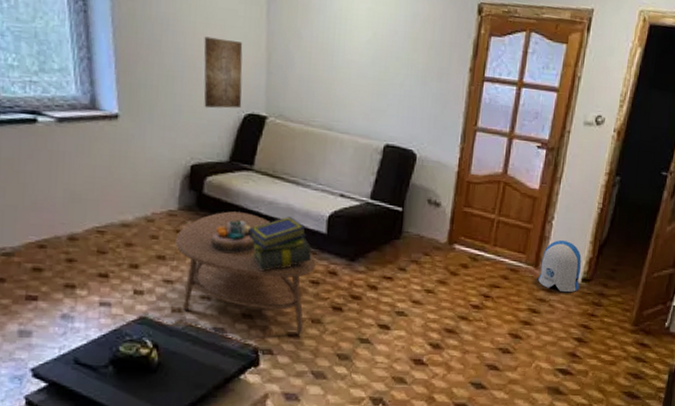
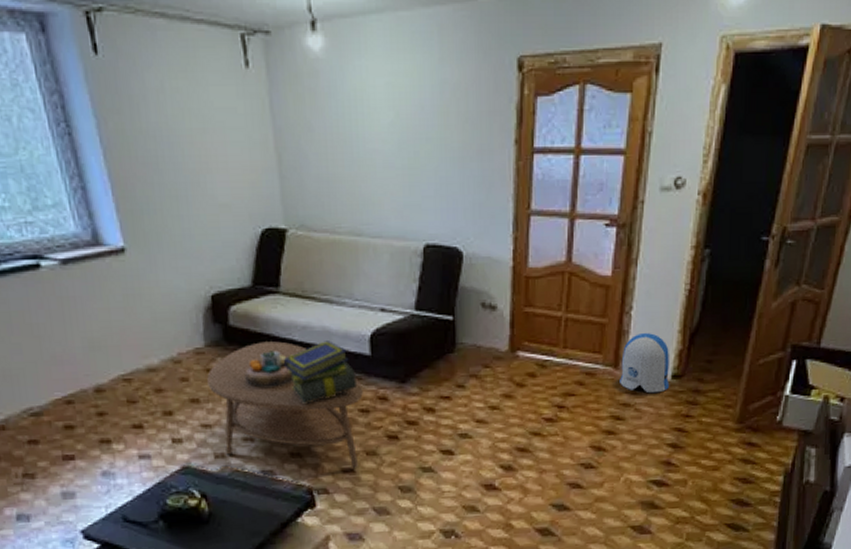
wall art: present [203,36,243,109] -> none [204,144,257,228]

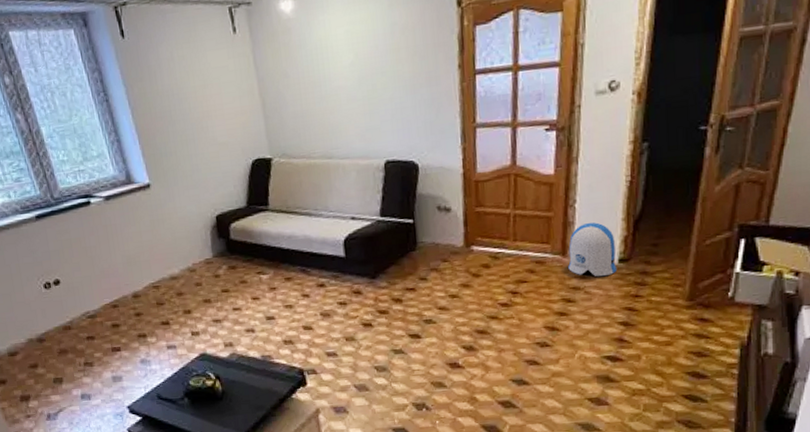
coffee table: present [207,341,363,468] -> none [216,249,341,352]
decorative bowl: present [244,350,293,389] -> none [244,257,283,289]
stack of books: present [283,341,357,404] -> none [274,246,335,300]

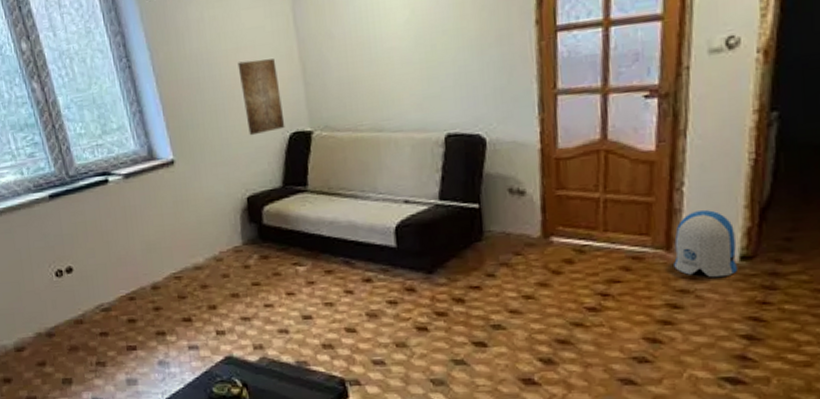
wall art: none [205,95,248,162] -> present [237,59,285,136]

